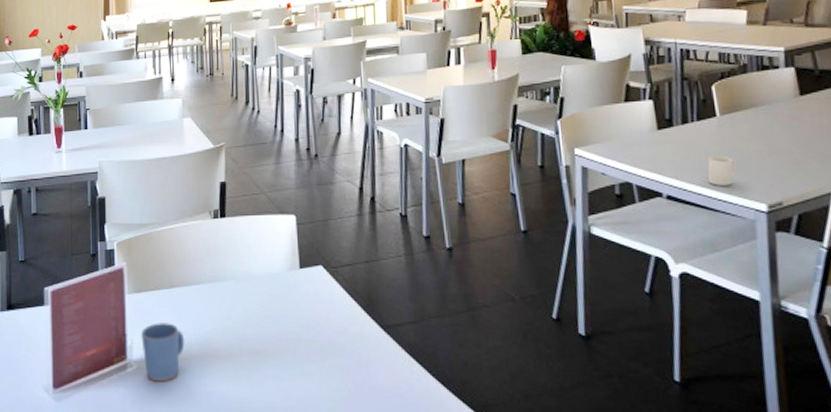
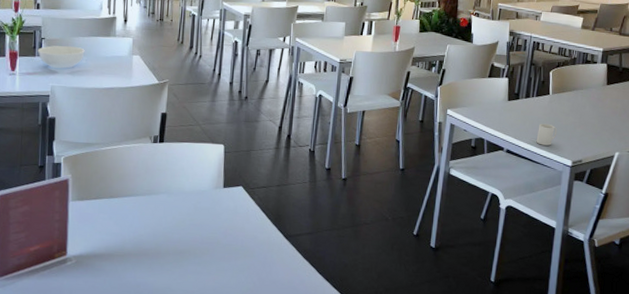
bowl: none [82,114,132,142] -> present [37,45,85,69]
mug: present [140,323,185,382] -> none [80,226,120,274]

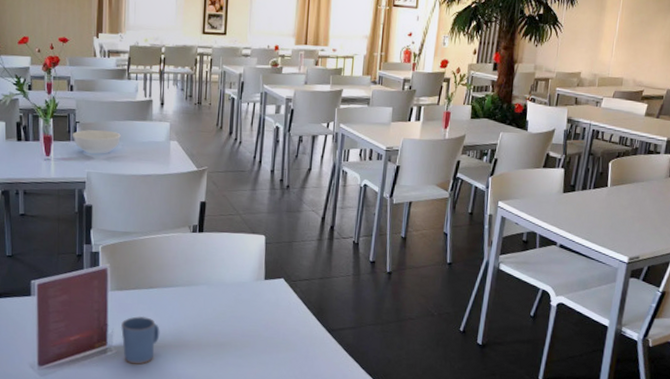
mug: none [80,226,120,274] -> present [120,316,160,364]
cup: present [536,123,557,146] -> none [591,217,615,241]

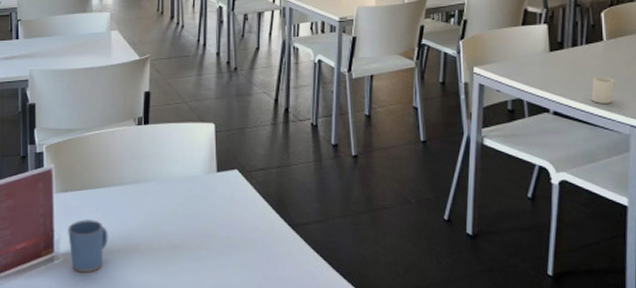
bowl: present [72,129,121,155] -> none [14,25,62,52]
cup: none [591,217,615,241] -> present [591,76,618,103]

